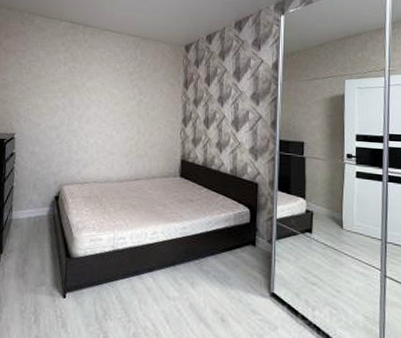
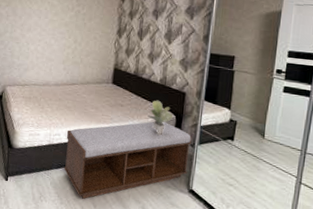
bench: none [131,216,268,314] -> present [64,121,192,199]
potted plant: none [220,192,247,232] -> present [148,100,173,136]

